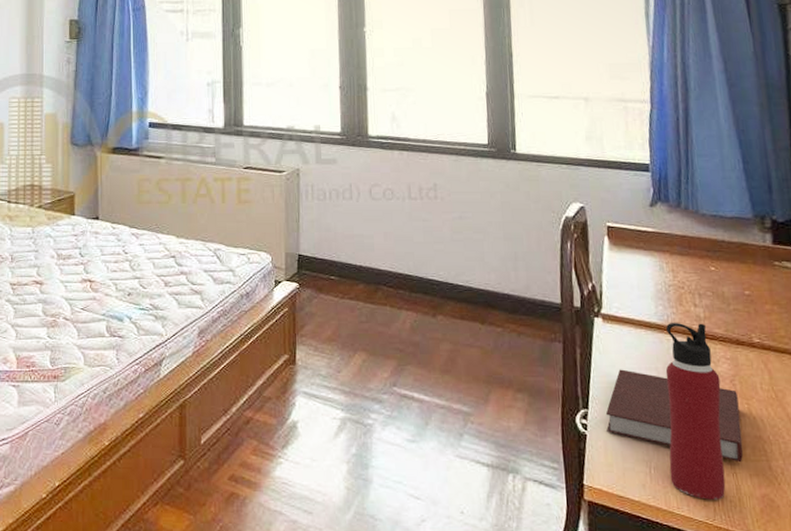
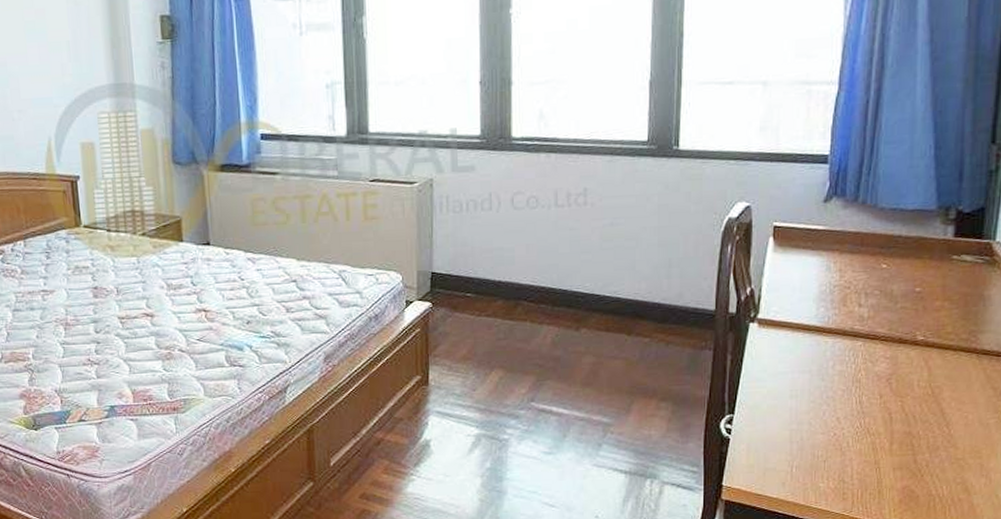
notebook: present [605,369,744,463] -> none [751,373,892,458]
water bottle: present [665,322,726,500] -> none [811,323,876,494]

